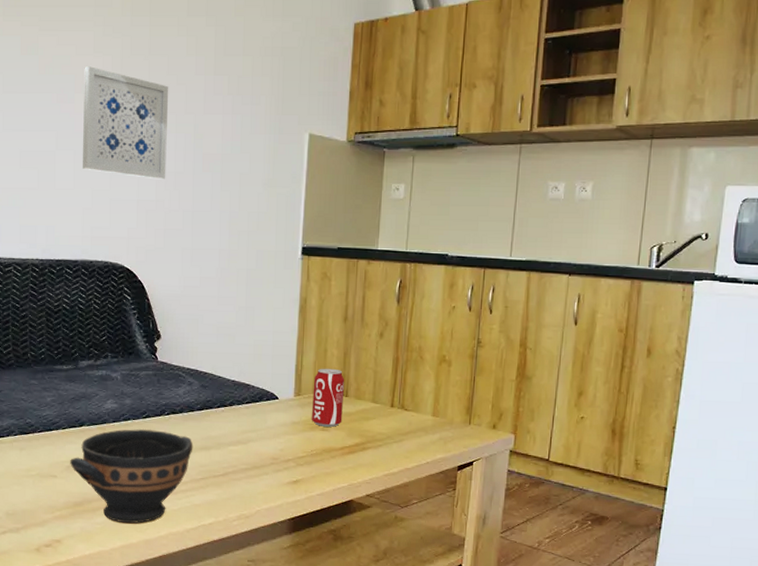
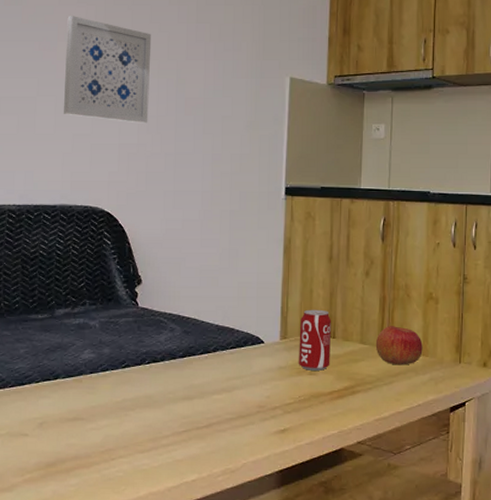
bowl: present [70,429,193,524] -> none [43,380,175,484]
apple: none [387,386,434,425] -> present [375,326,423,365]

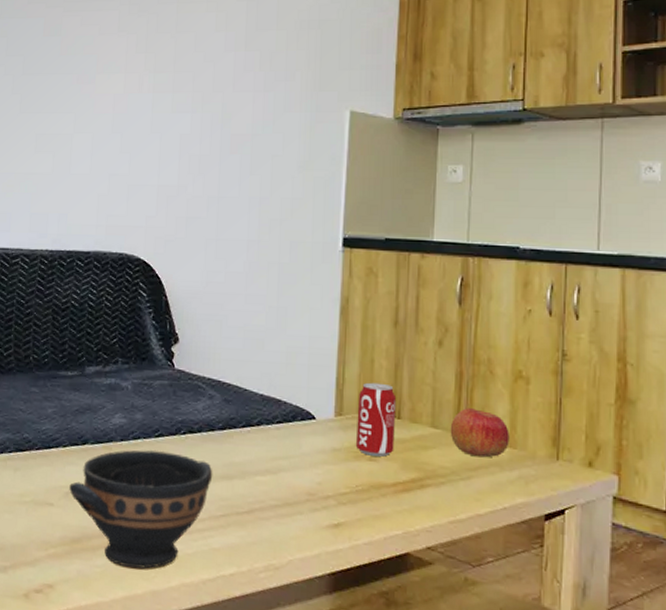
bowl: none [43,380,175,484] -> present [69,450,213,569]
wall art: present [64,16,152,124] -> none [101,46,196,163]

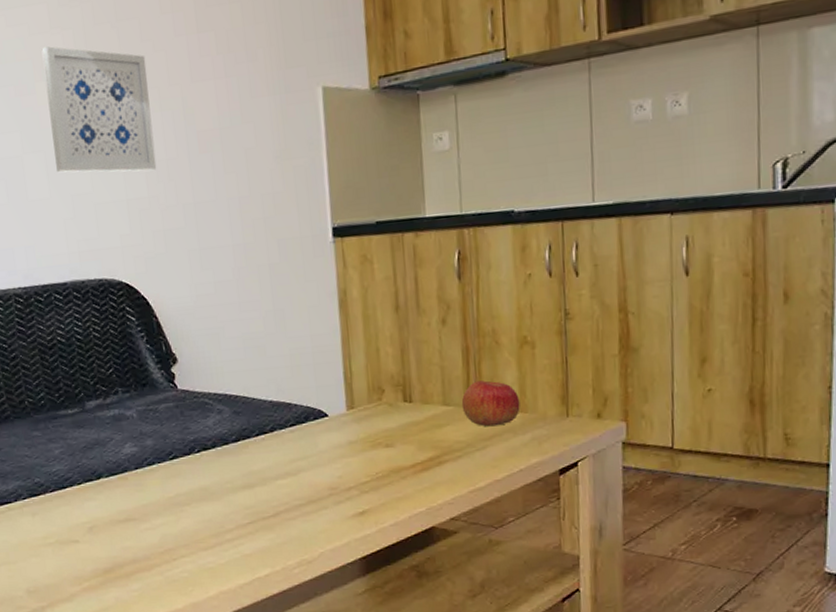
bowl: present [69,450,213,569] -> none [91,472,234,587]
wall art: none [101,46,196,163] -> present [41,46,157,173]
beverage can: present [356,382,397,457] -> none [368,370,410,443]

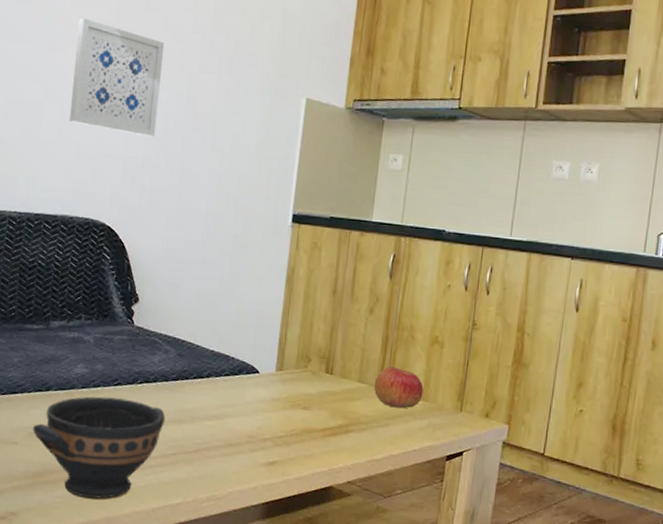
bowl: none [91,472,234,587] -> present [33,396,166,499]

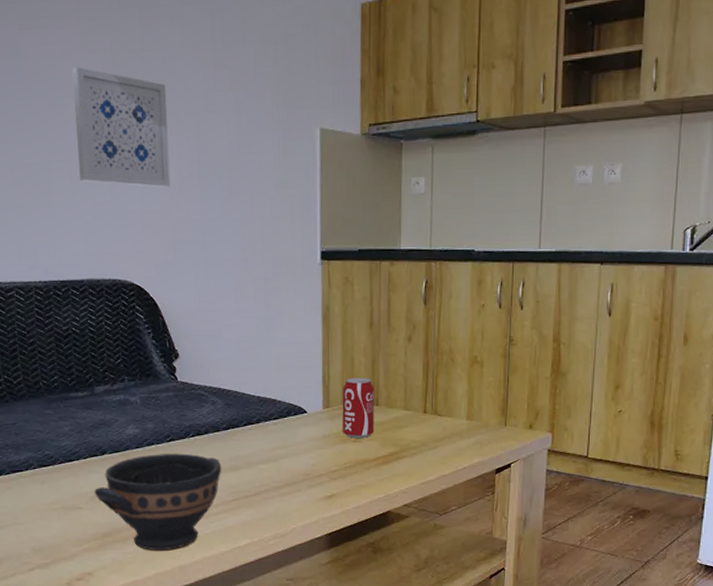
beverage can: none [293,342,331,406] -> present [342,377,375,438]
apple: present [374,367,424,409] -> none [419,391,468,430]

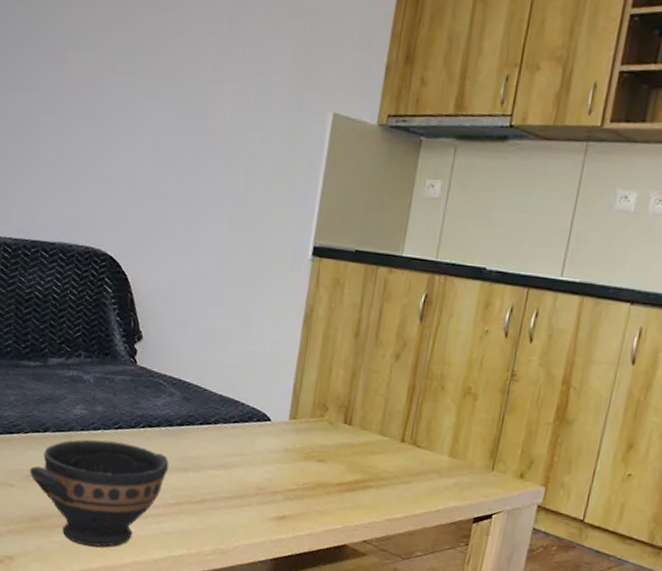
wall art: present [72,67,171,188] -> none [69,18,175,157]
beverage can: present [342,377,375,438] -> none [307,389,350,459]

